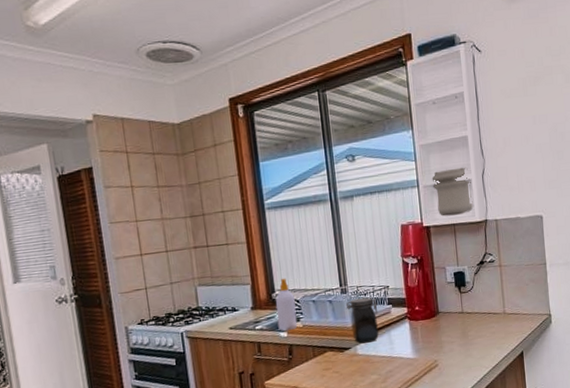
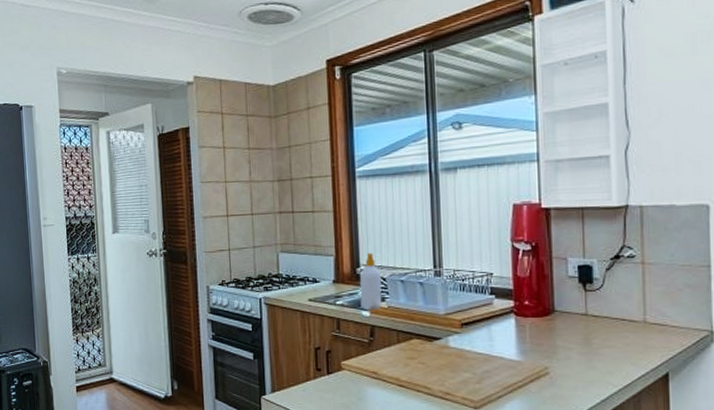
jar: present [346,297,379,344] -> none [440,283,478,335]
jar: present [433,167,474,215] -> none [558,140,610,197]

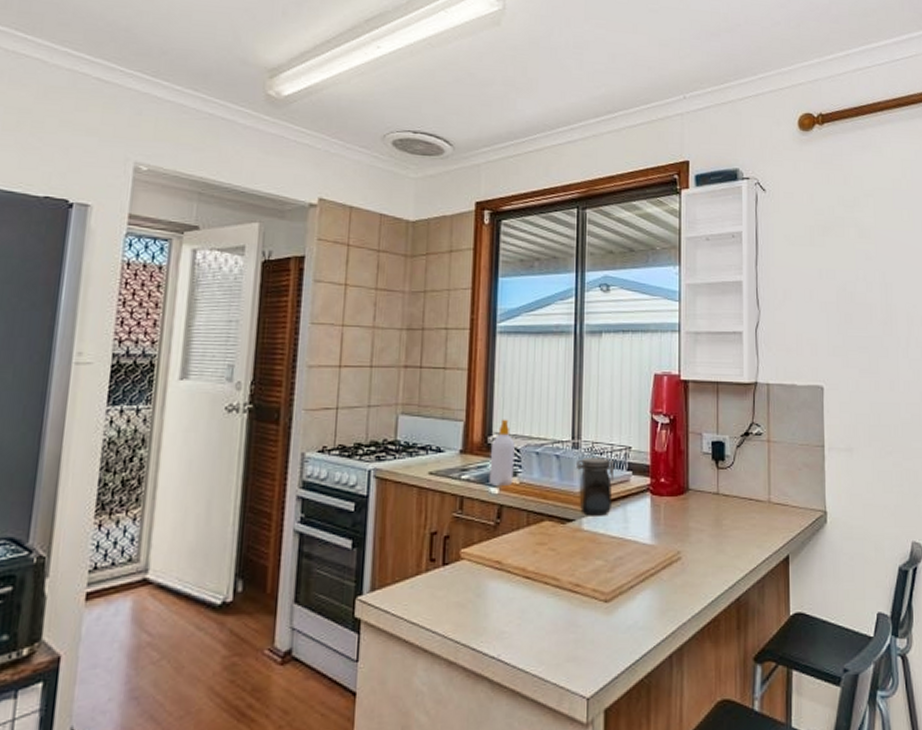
jar: none [440,283,478,335] -> present [577,457,615,516]

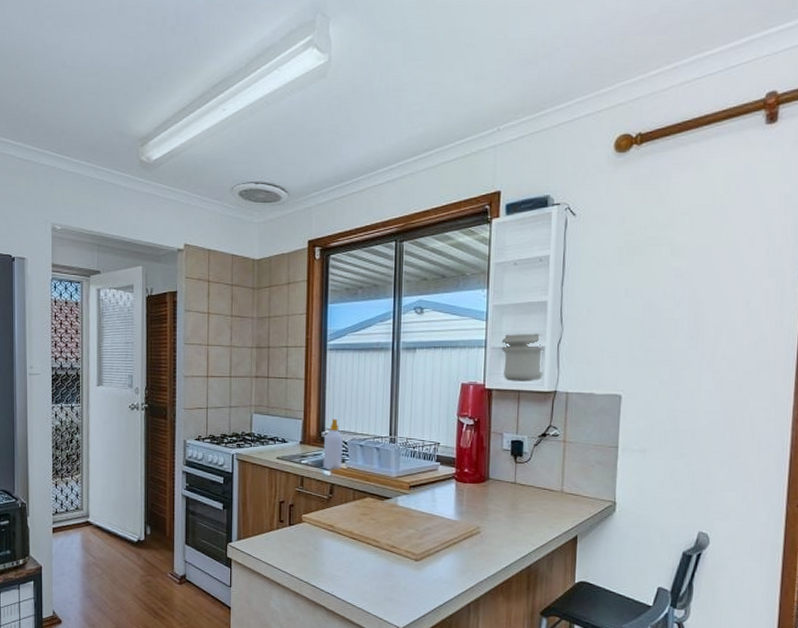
jar: present [577,457,615,516] -> none [393,450,425,496]
jar: none [698,316,742,371] -> present [502,333,544,381]

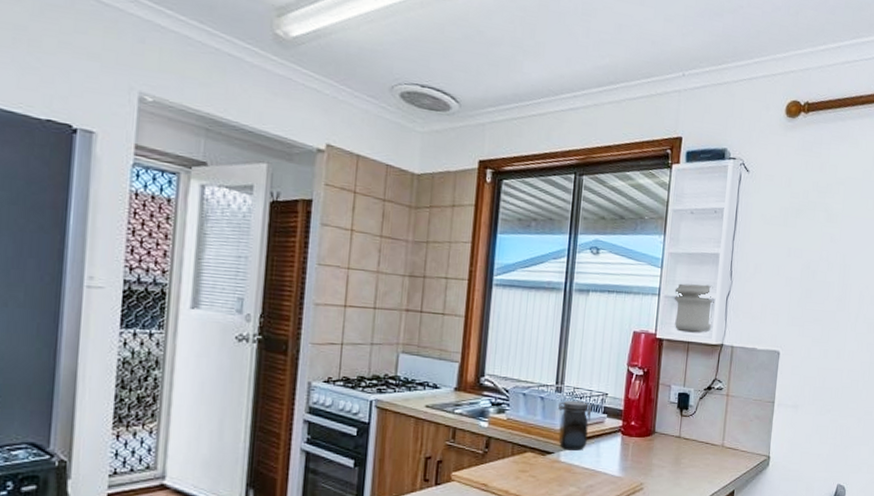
soap bottle: present [323,418,343,471] -> none [479,362,505,422]
jar: none [393,450,425,496] -> present [558,400,592,451]

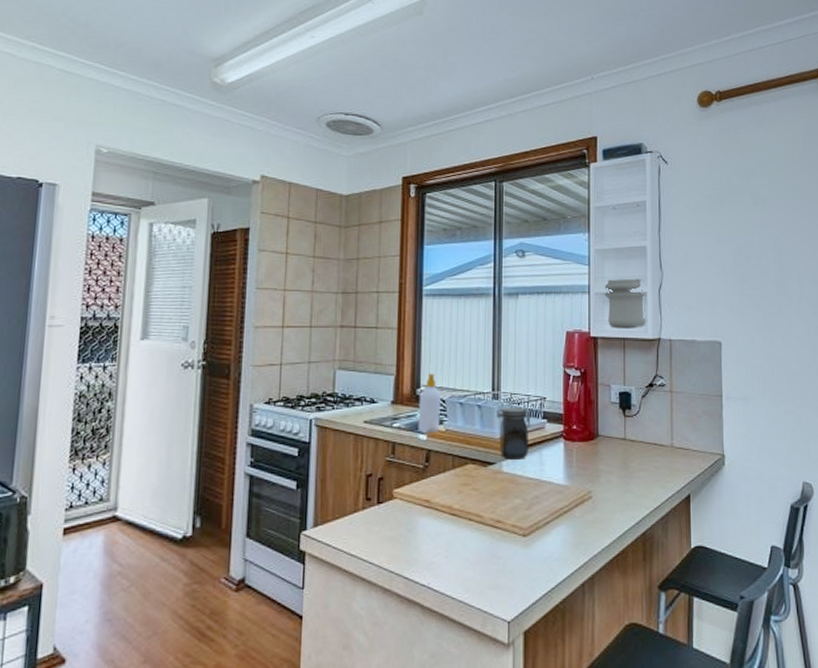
soap bottle: none [479,362,505,422] -> present [418,373,441,434]

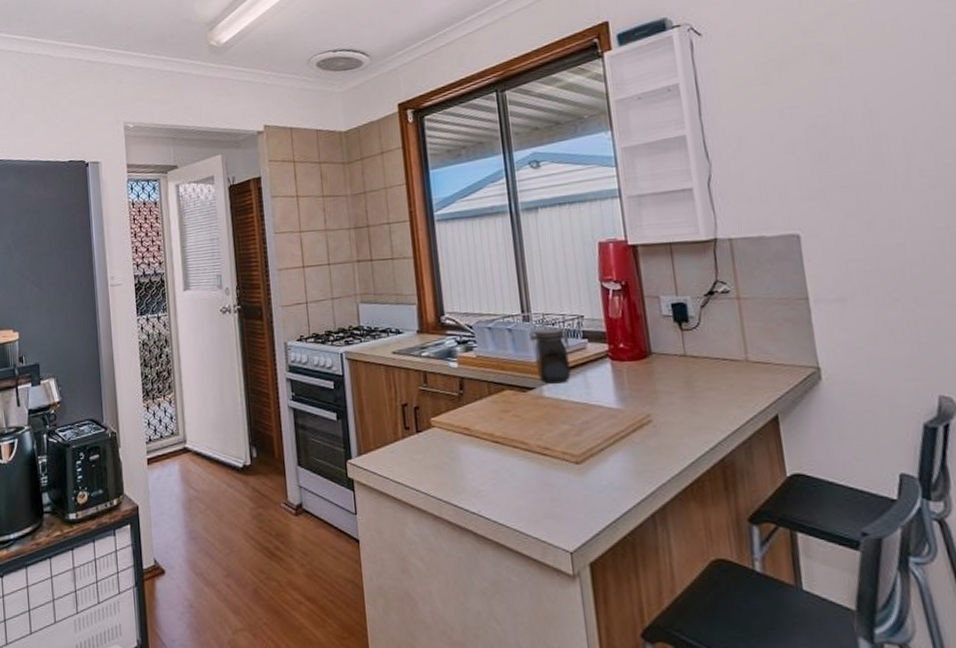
soap bottle: present [418,373,441,434] -> none [445,299,470,362]
jar: present [606,278,647,329] -> none [639,173,697,232]

